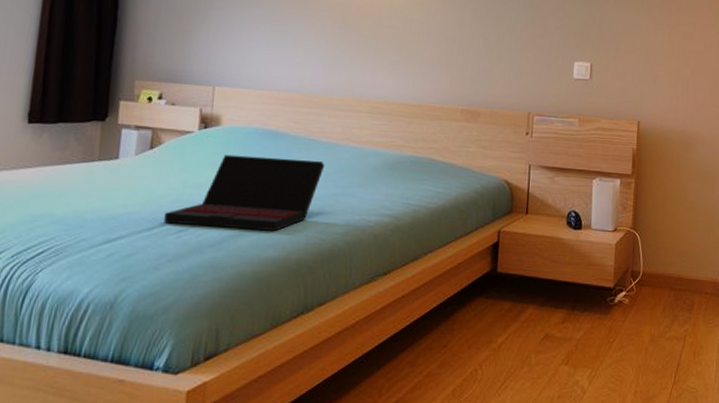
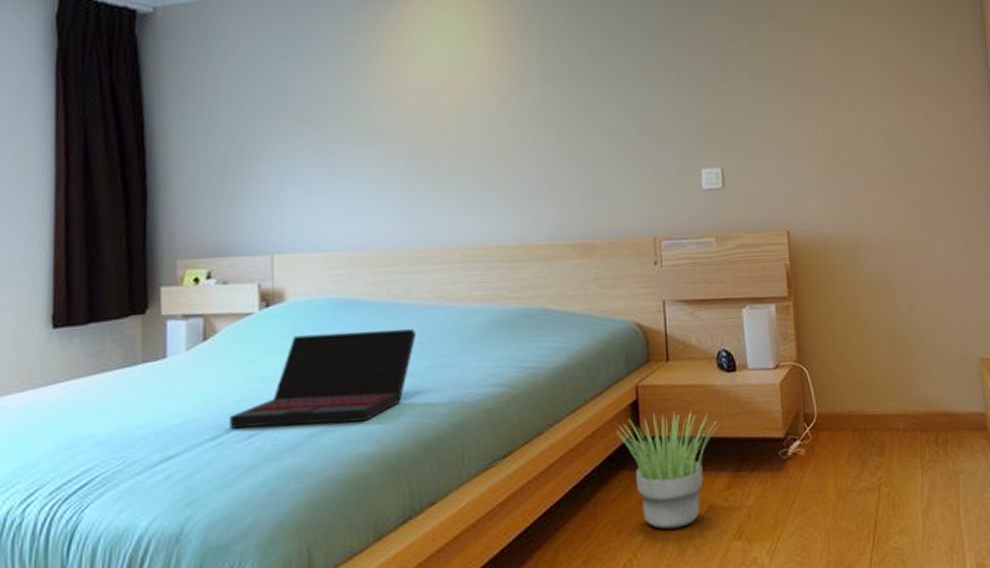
potted plant: none [478,255,561,349] -> present [617,411,717,530]

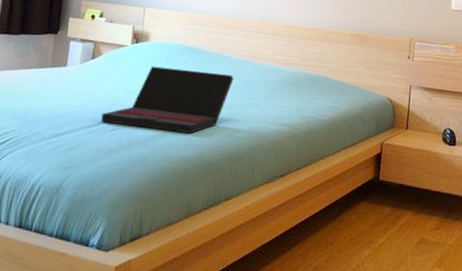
potted plant: present [617,411,717,530] -> none [363,165,436,250]

